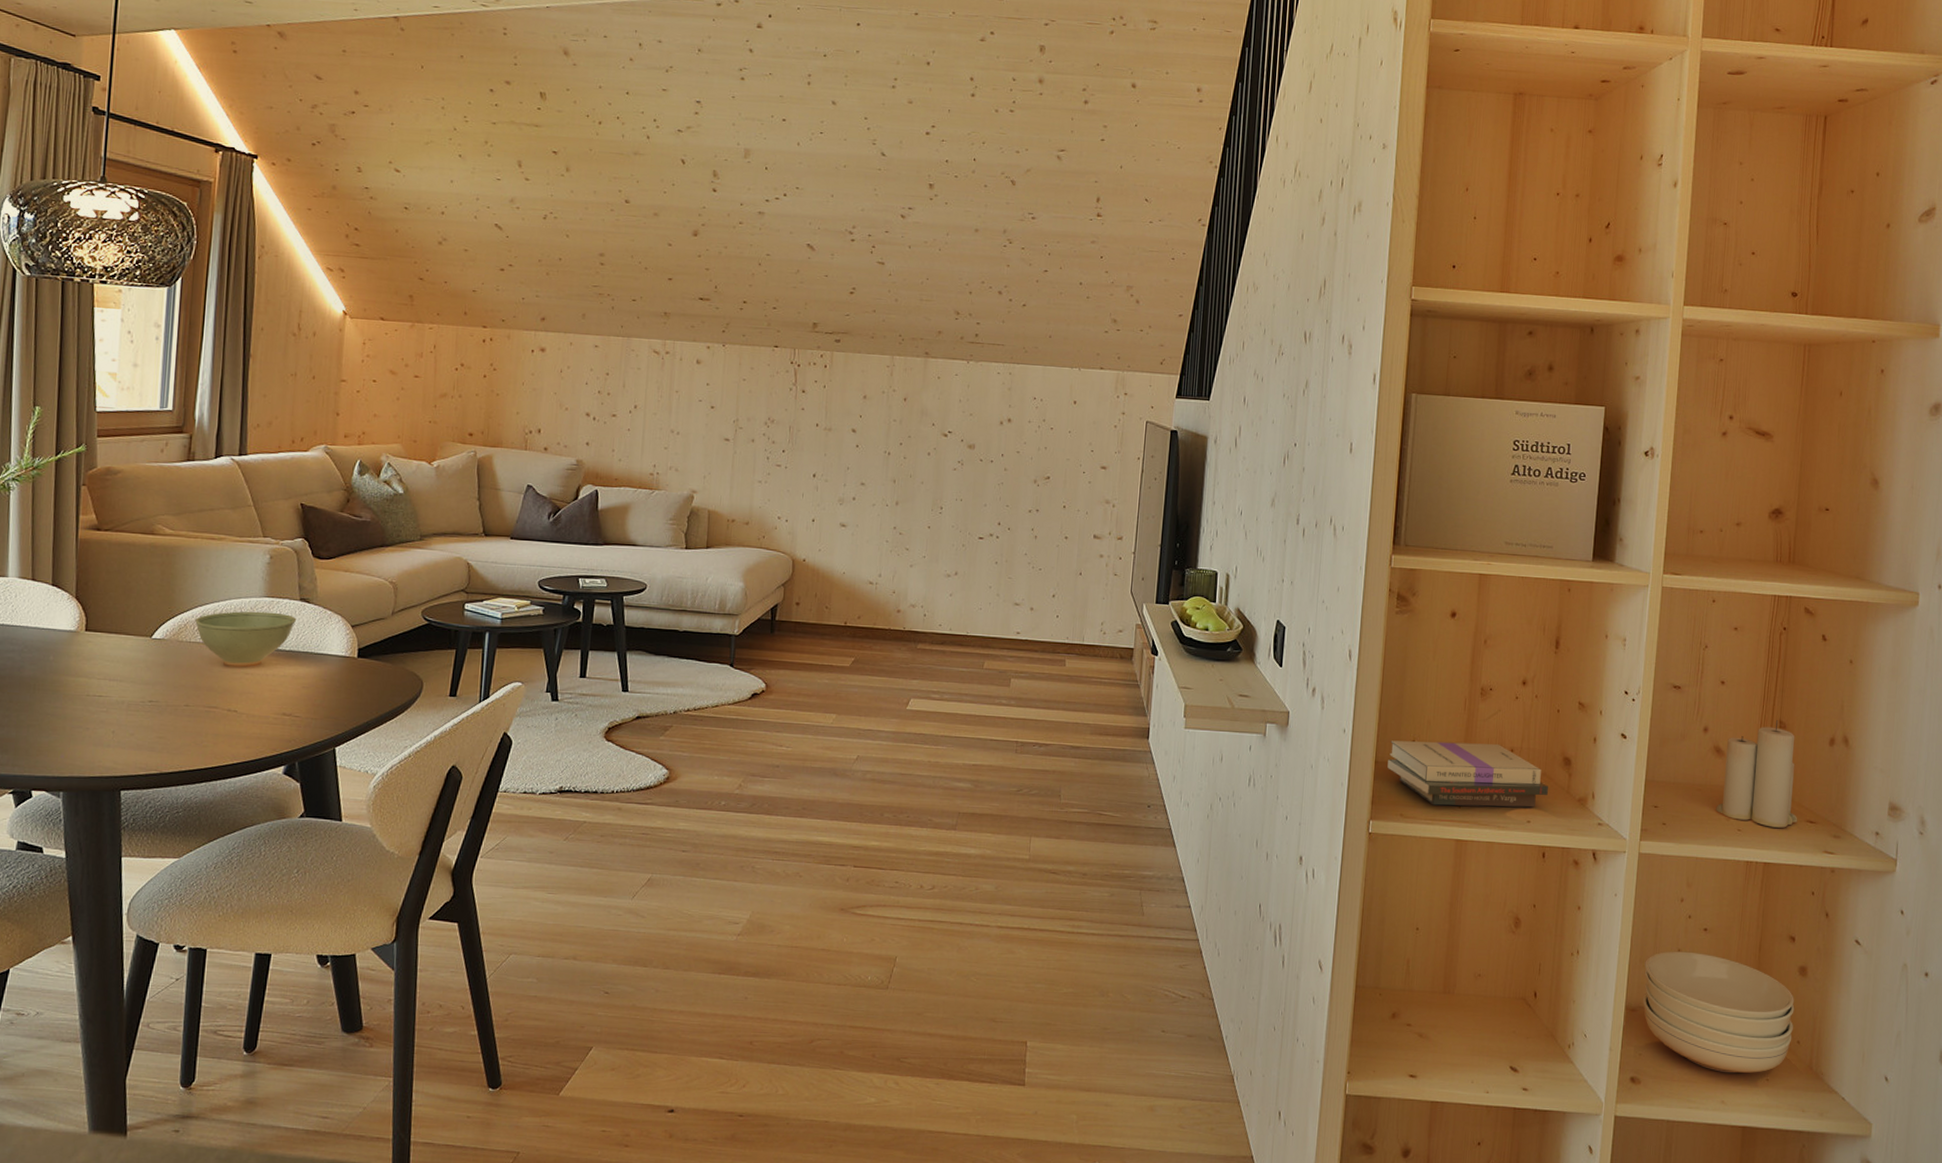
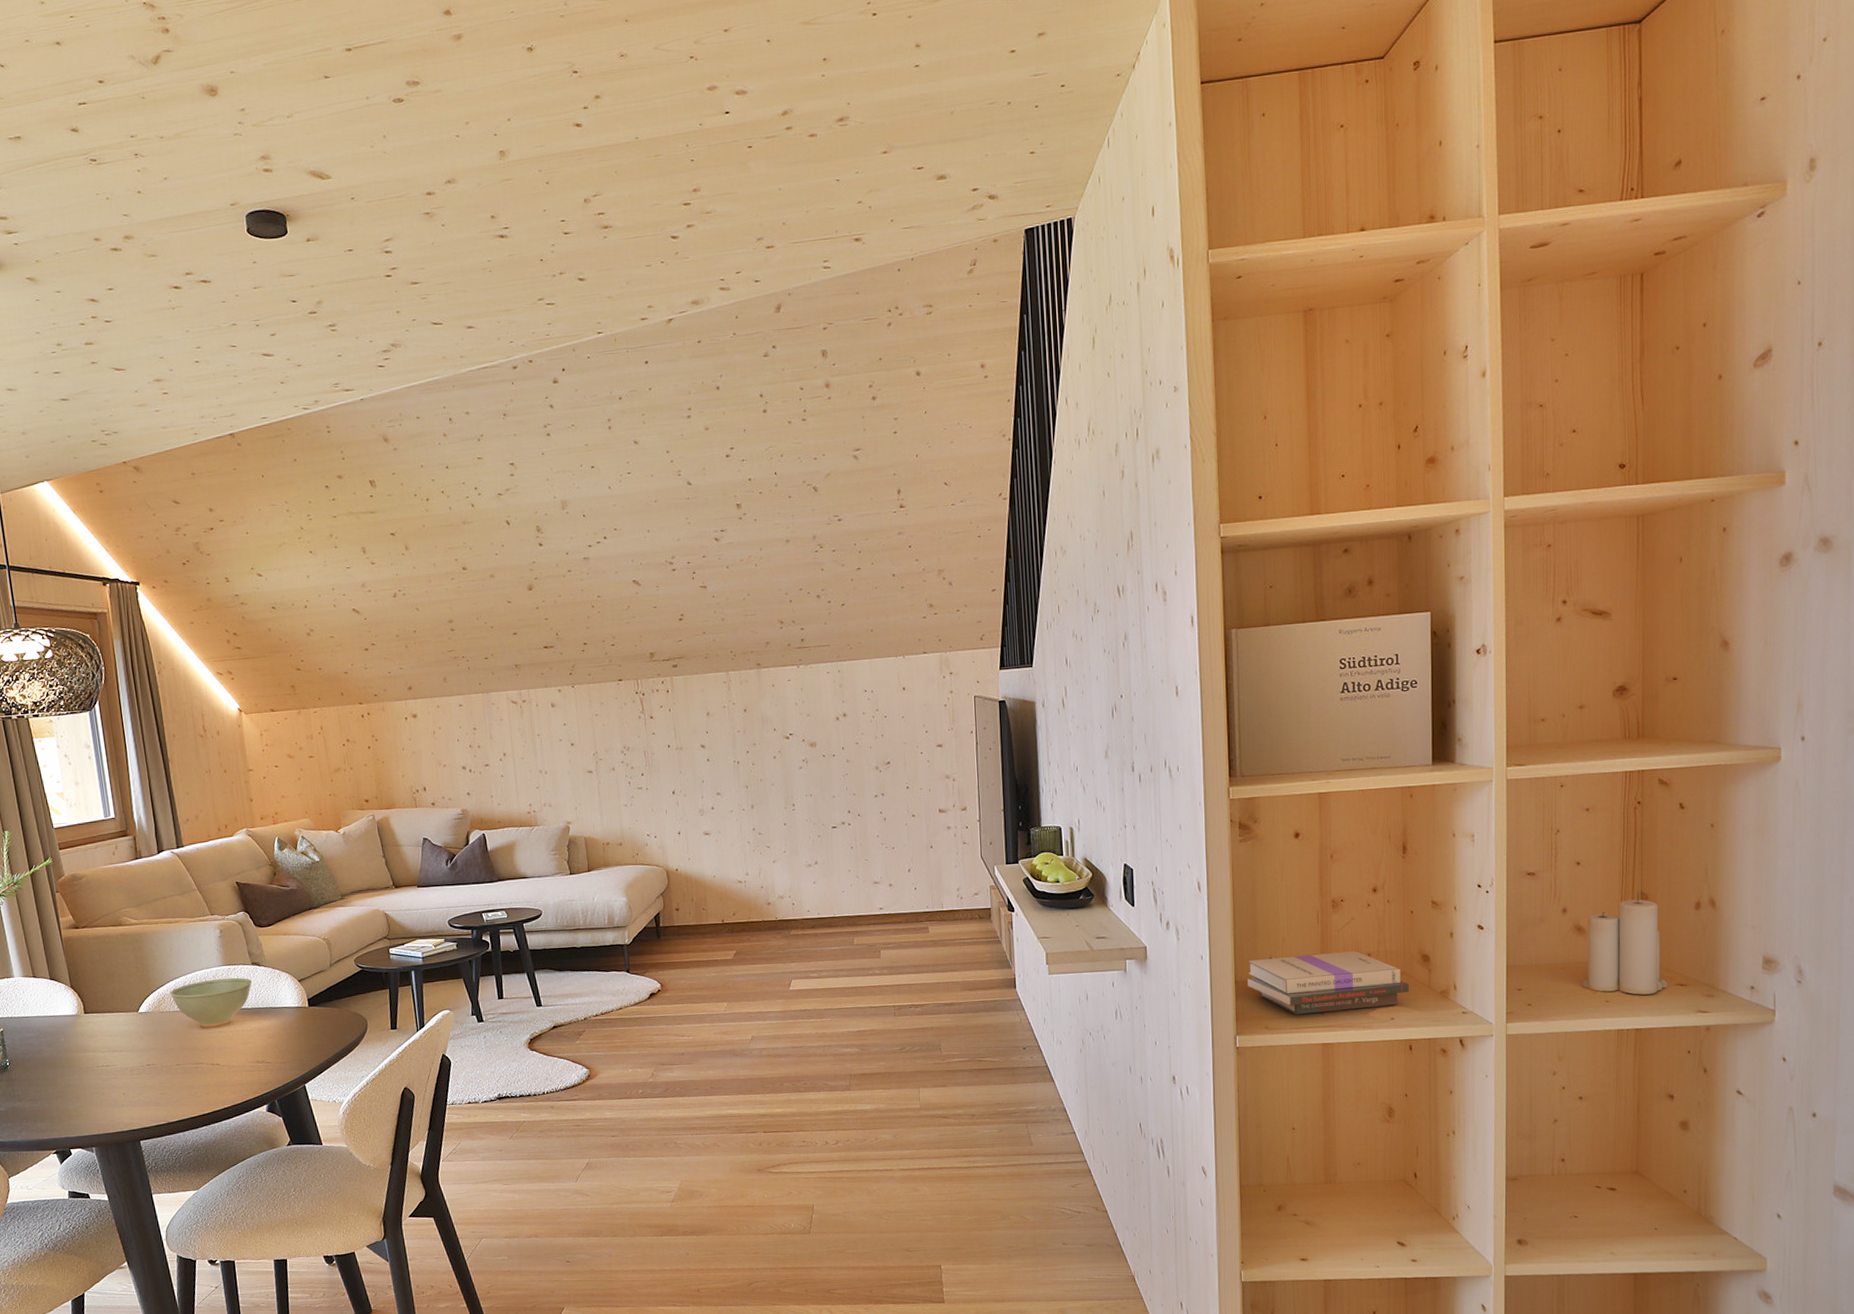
bowl: present [1643,951,1795,1074] -> none [1522,1119,1678,1227]

